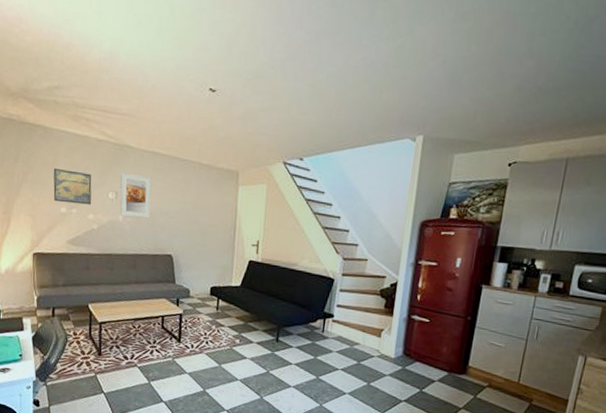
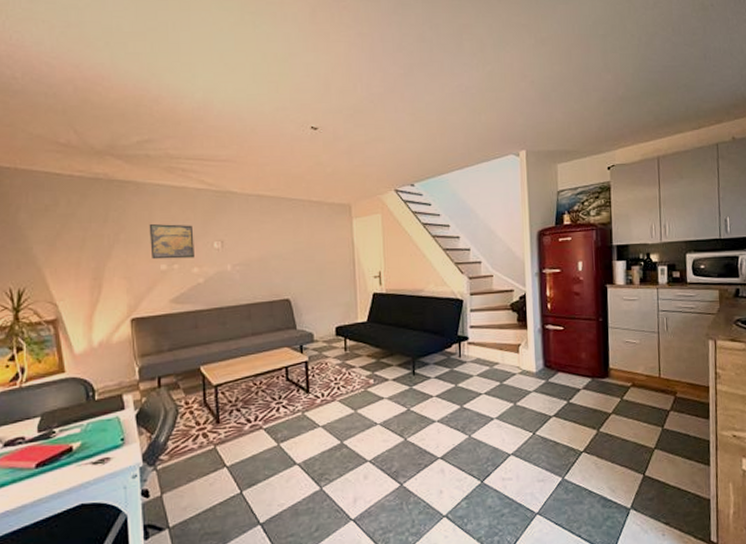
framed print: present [120,172,152,219] -> none [226,219,262,265]

